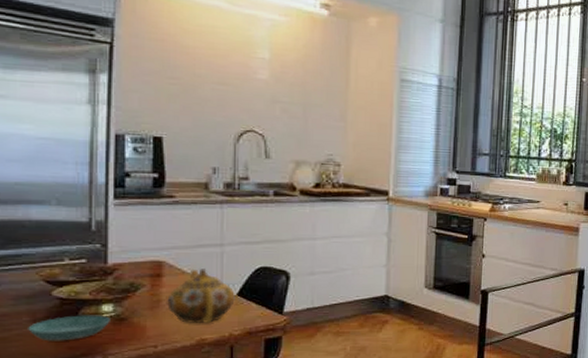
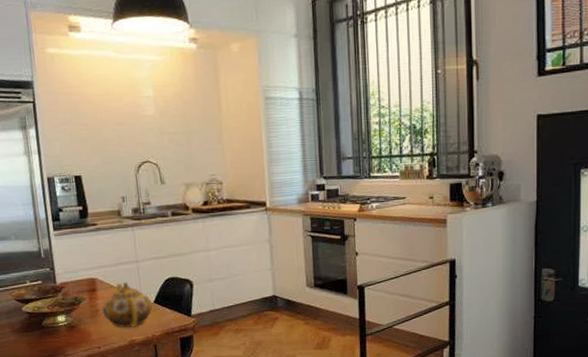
saucer: present [28,315,110,341] -> none [10,324,65,347]

